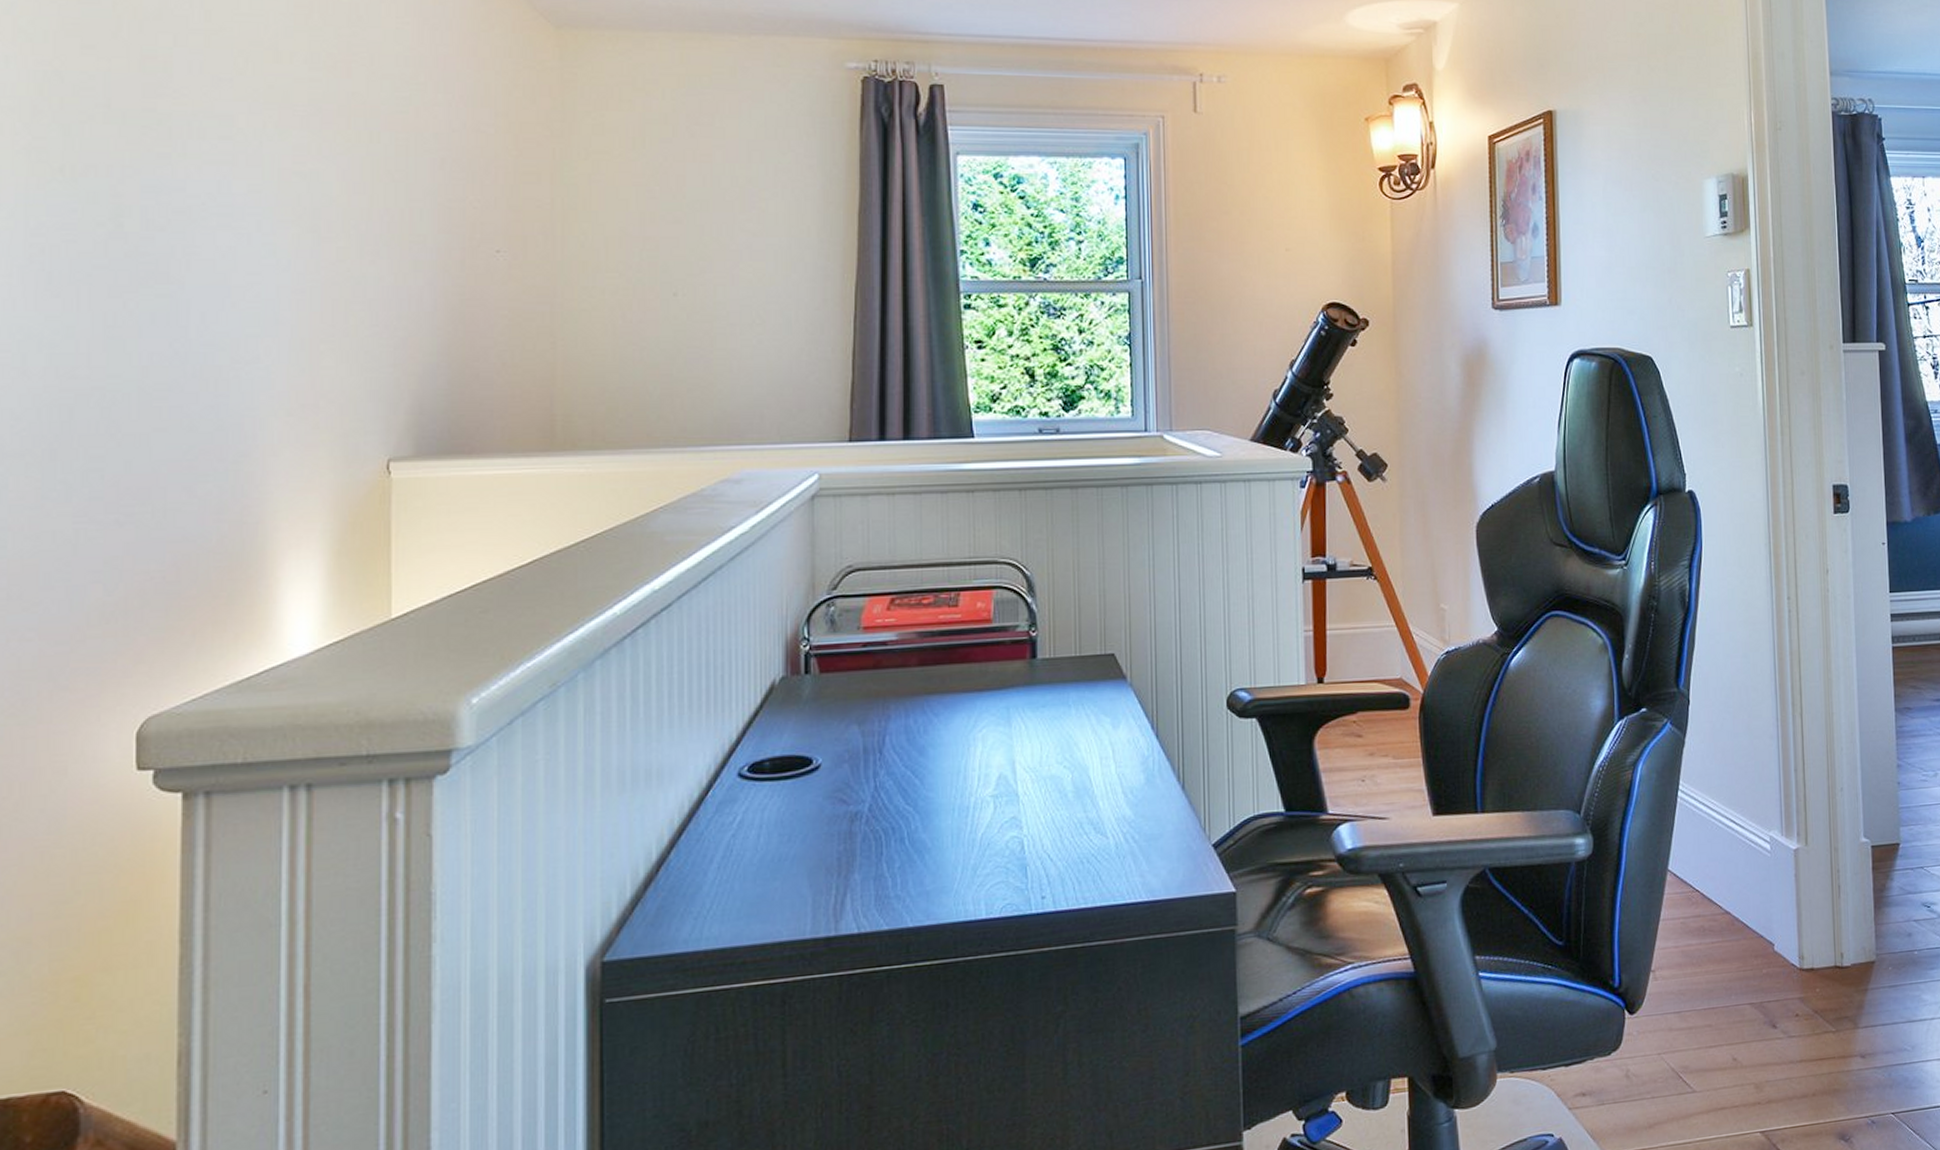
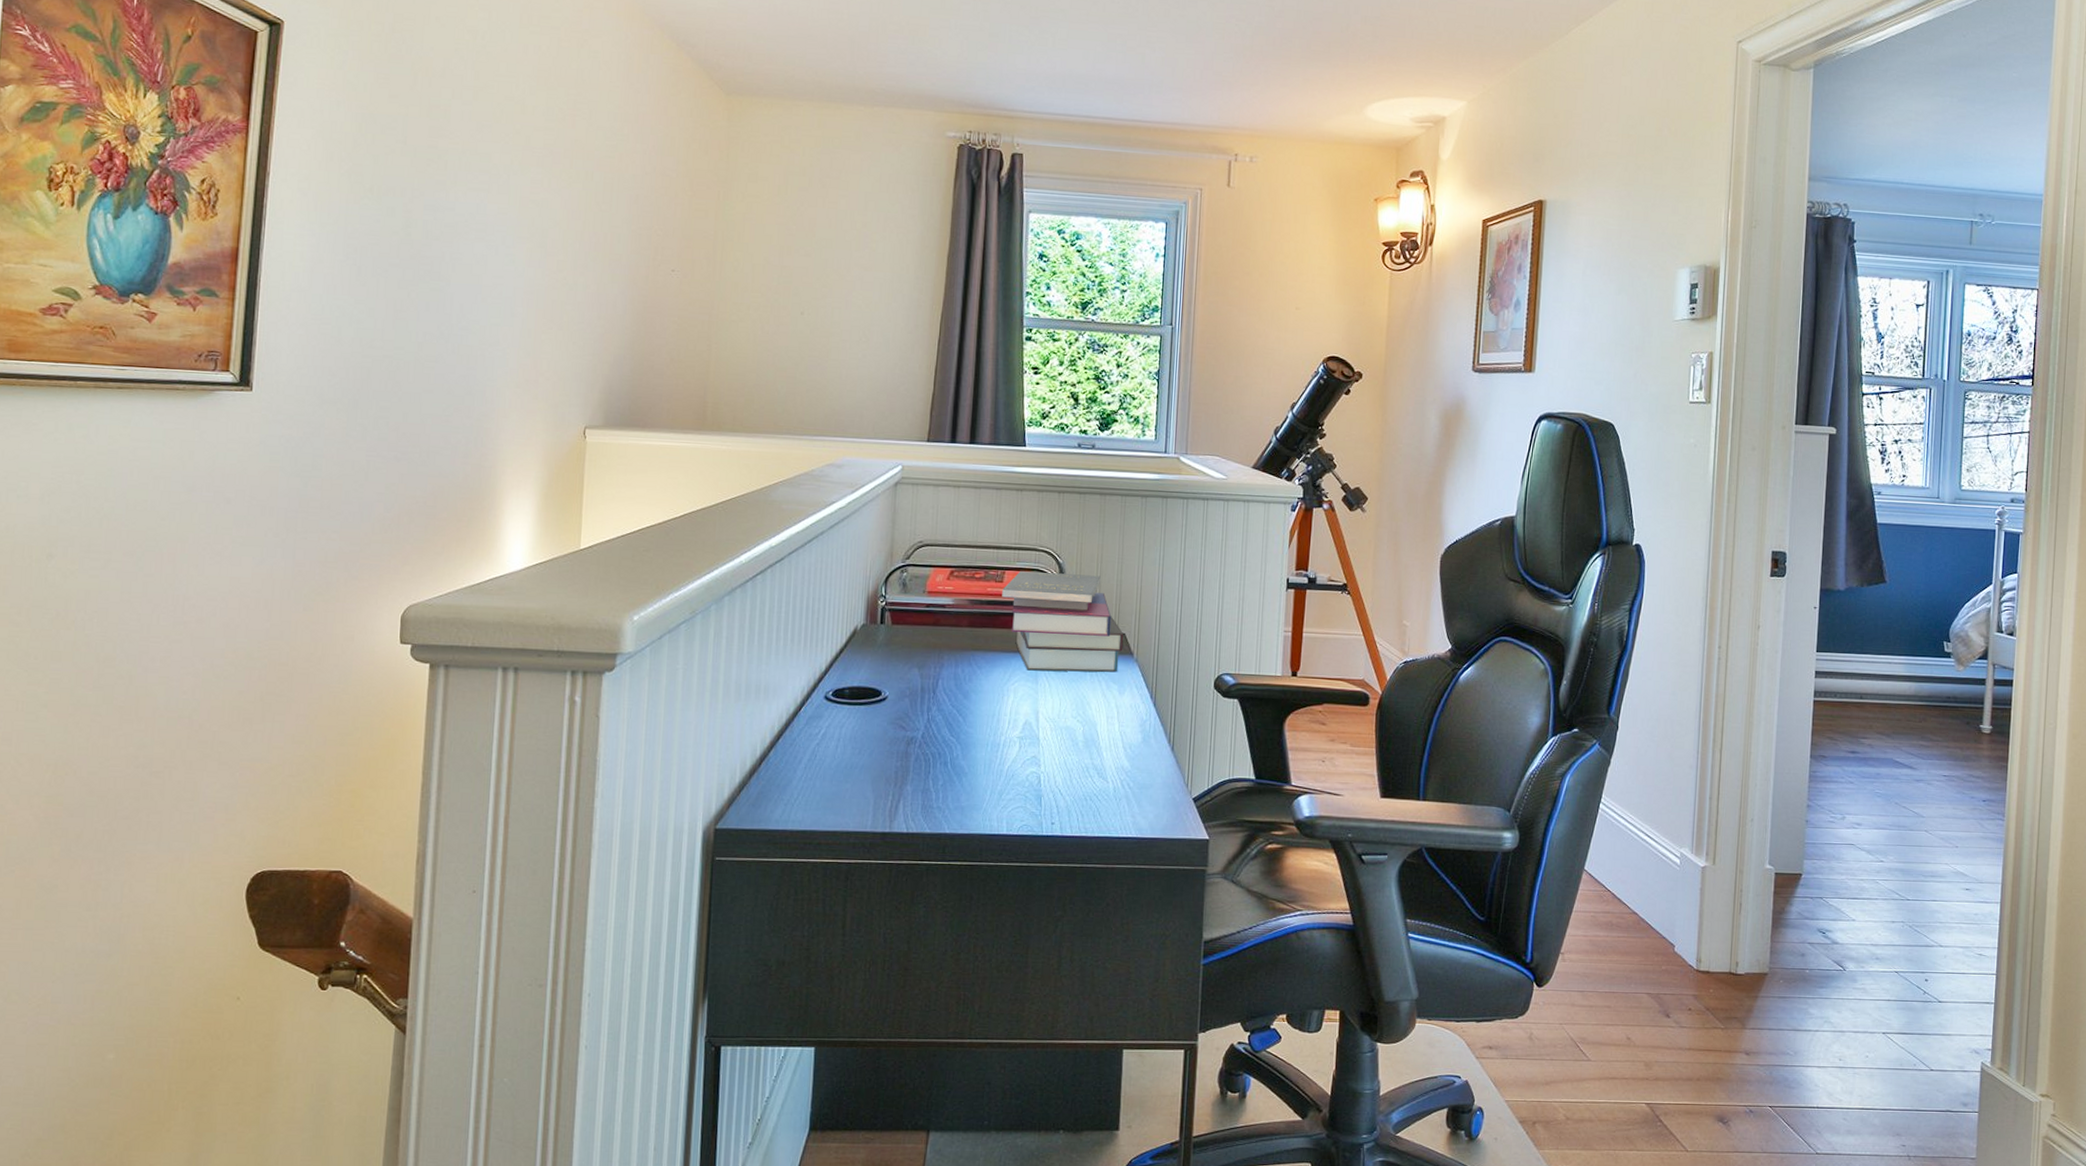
books: none [958,586,1114,712] -> present [1002,571,1124,672]

